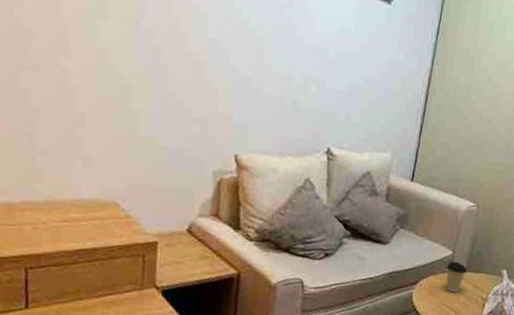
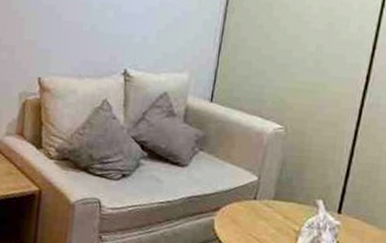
coffee cup: present [446,261,467,293] -> none [251,187,275,223]

